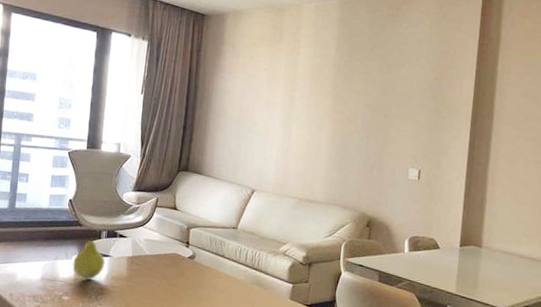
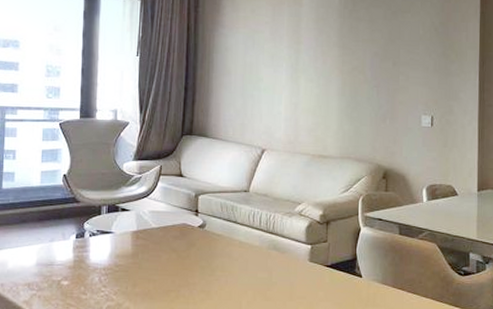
fruit: present [73,229,106,280] -> none [71,205,108,260]

